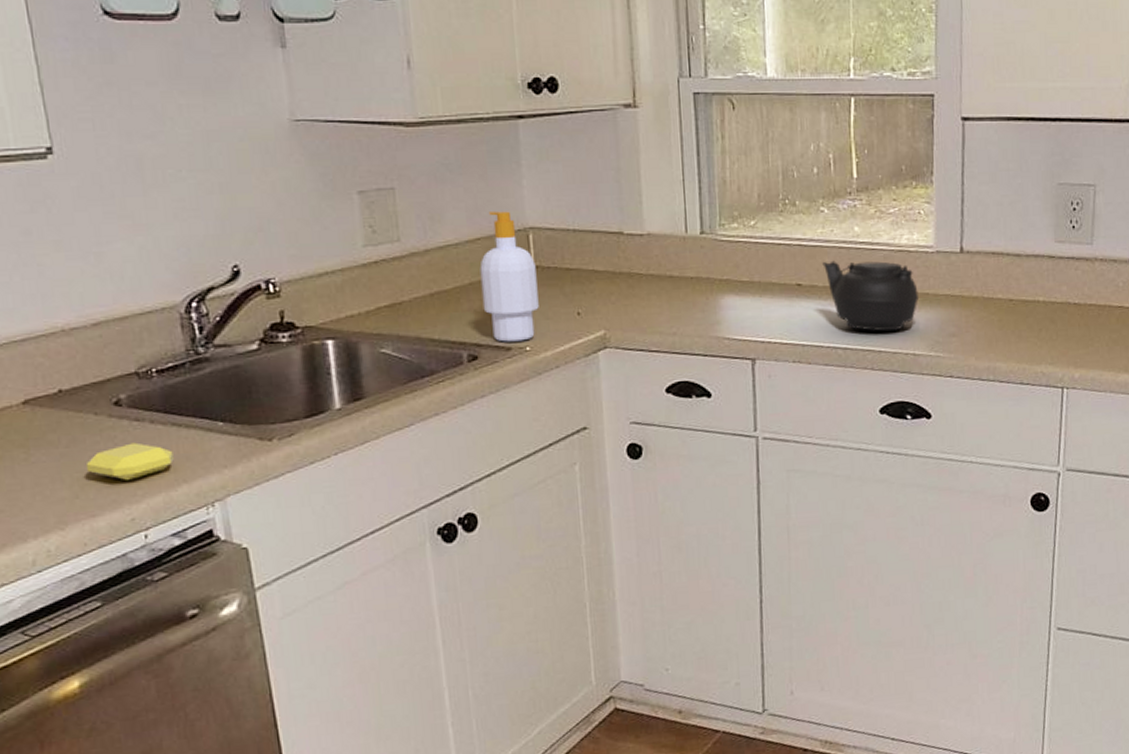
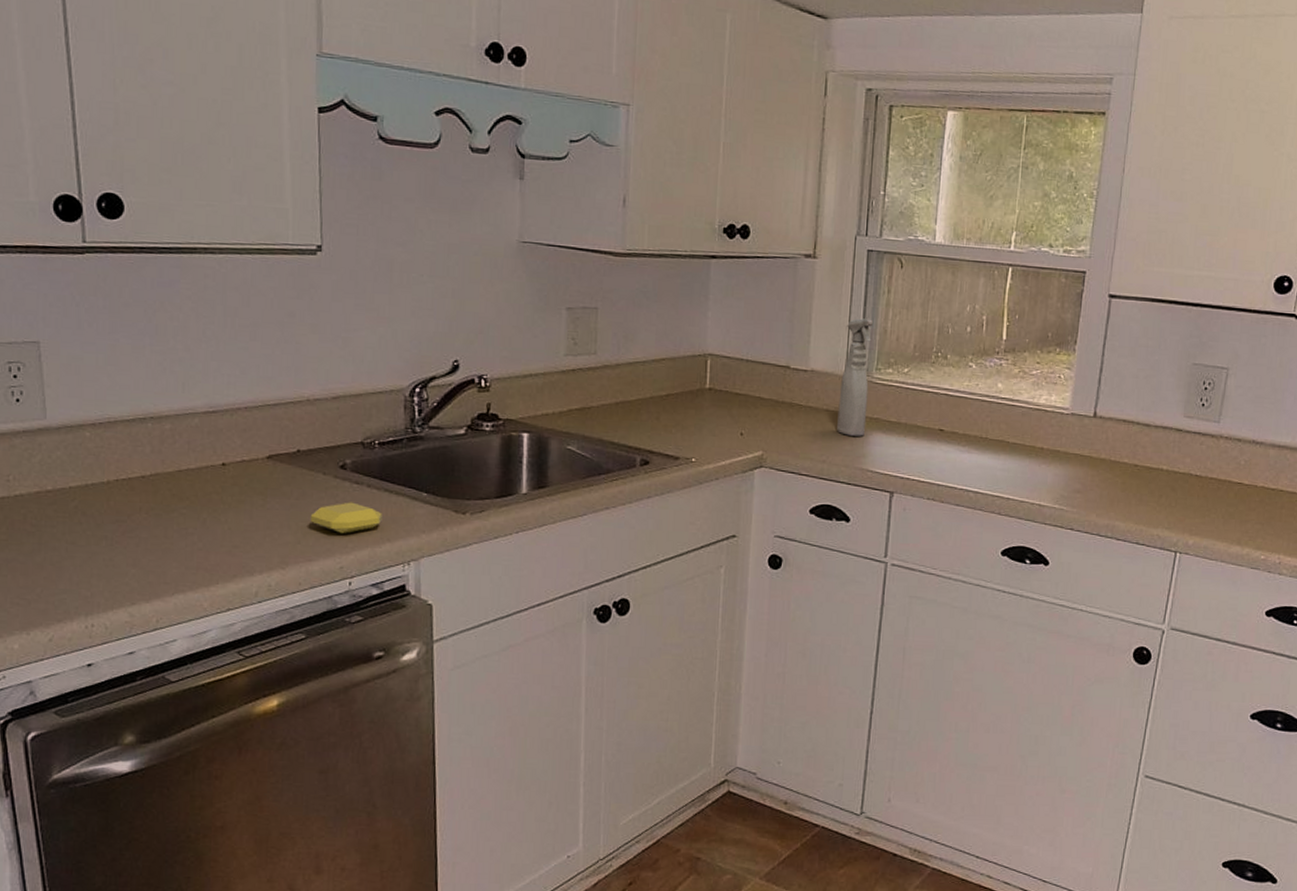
soap bottle: present [480,211,539,342] -> none [659,337,710,453]
spray bottle: none [681,170,717,302] -> present [837,318,873,436]
teapot: present [822,260,918,332] -> none [965,411,1050,482]

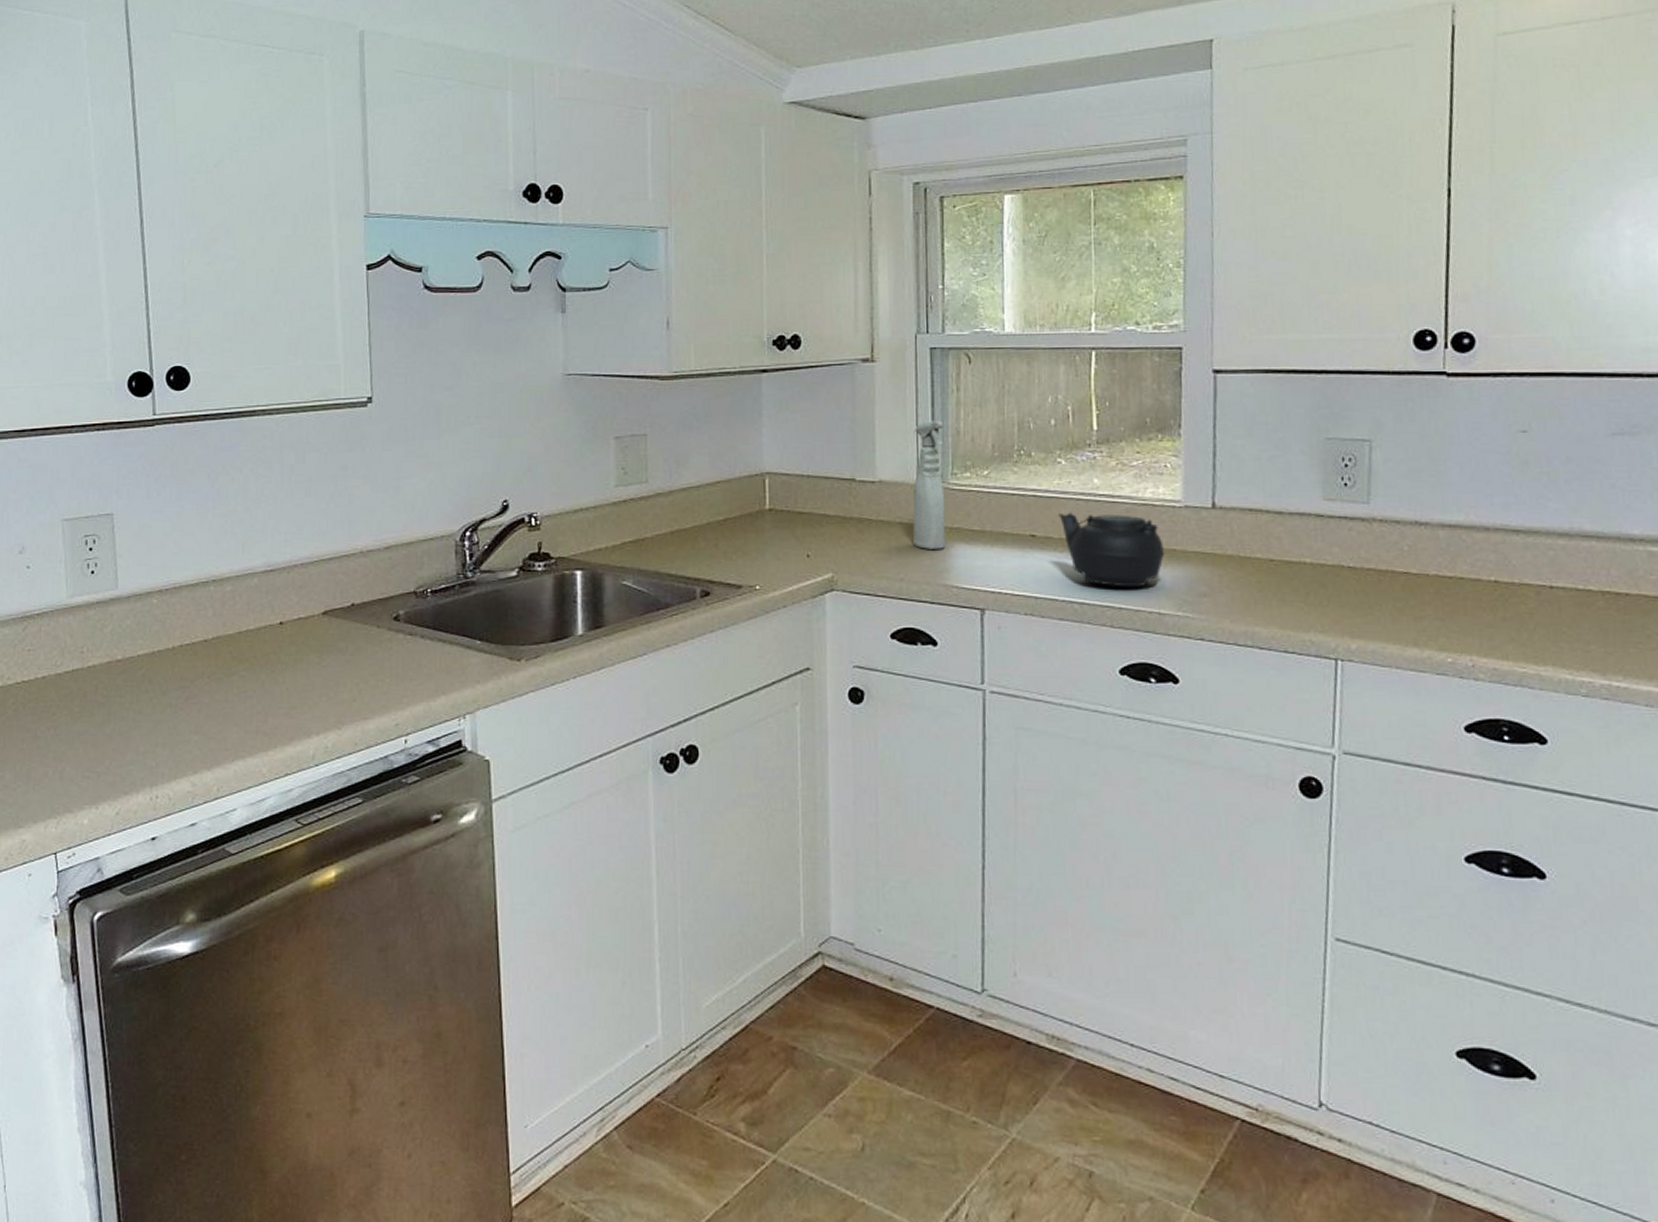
soap bar: present [310,502,382,534] -> none [365,654,436,689]
teapot: none [965,411,1050,482] -> present [1058,512,1164,588]

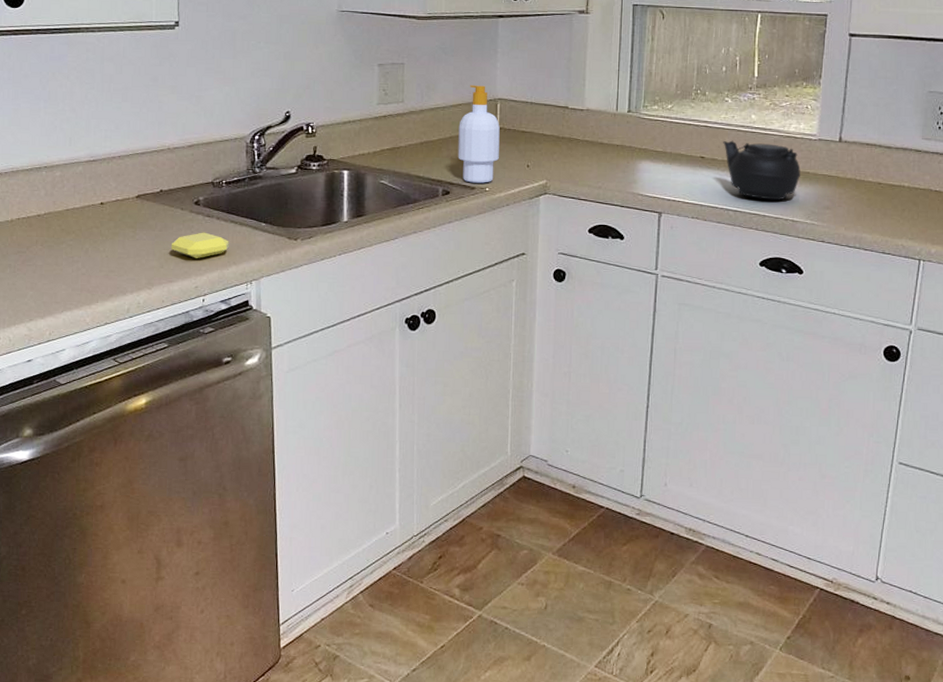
soap bar: none [365,654,436,689] -> present [171,232,229,259]
soap bottle: none [718,457,771,580] -> present [458,85,500,183]
spray bottle: present [913,421,946,549] -> none [610,63,639,165]

